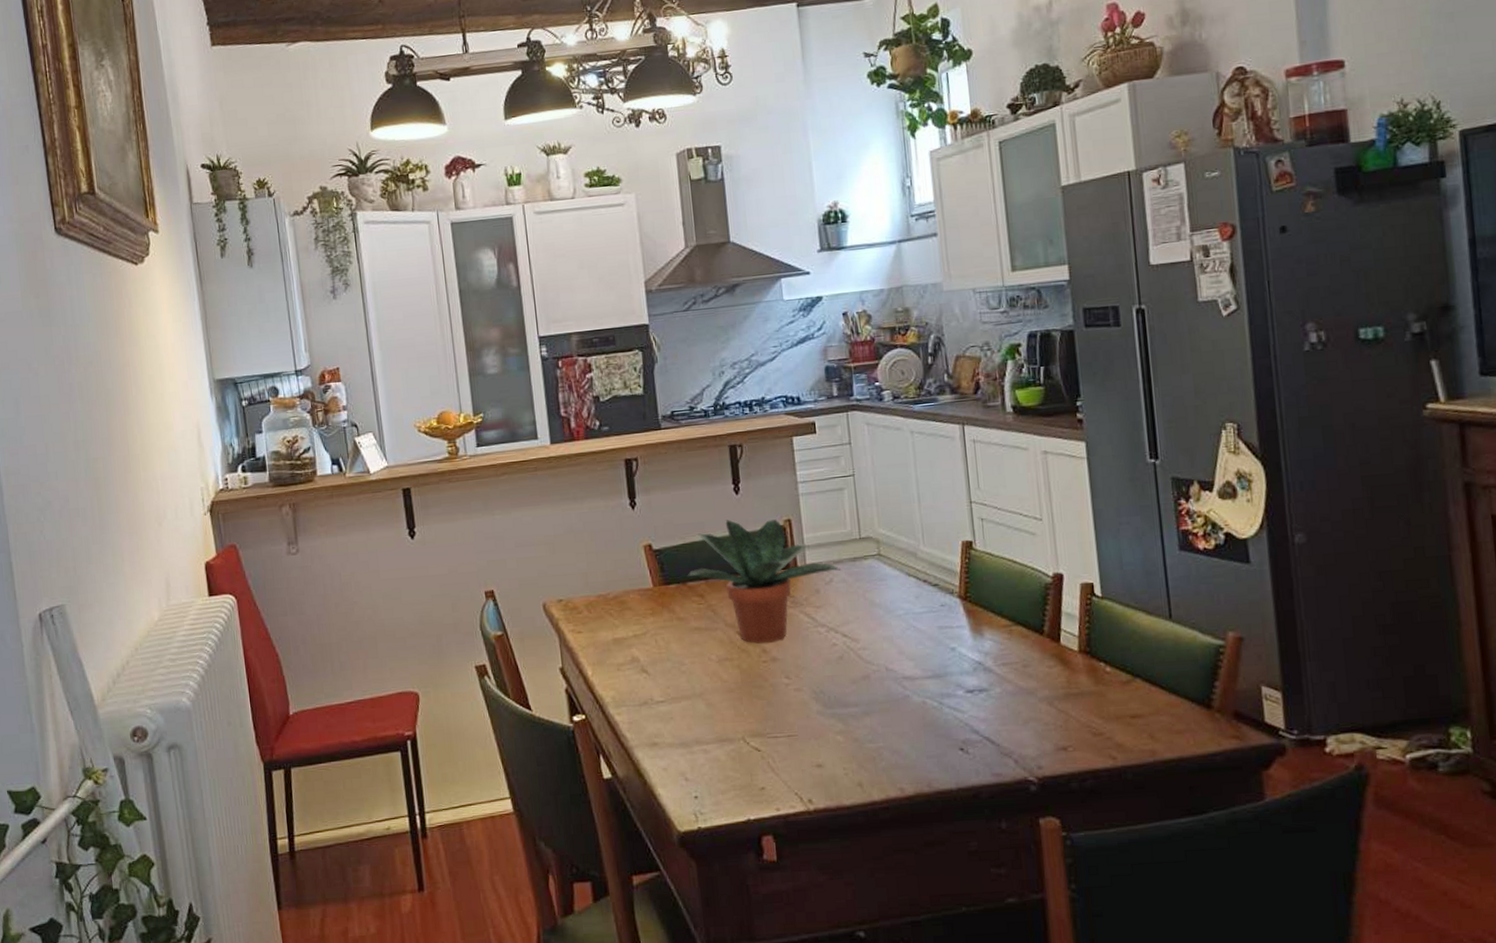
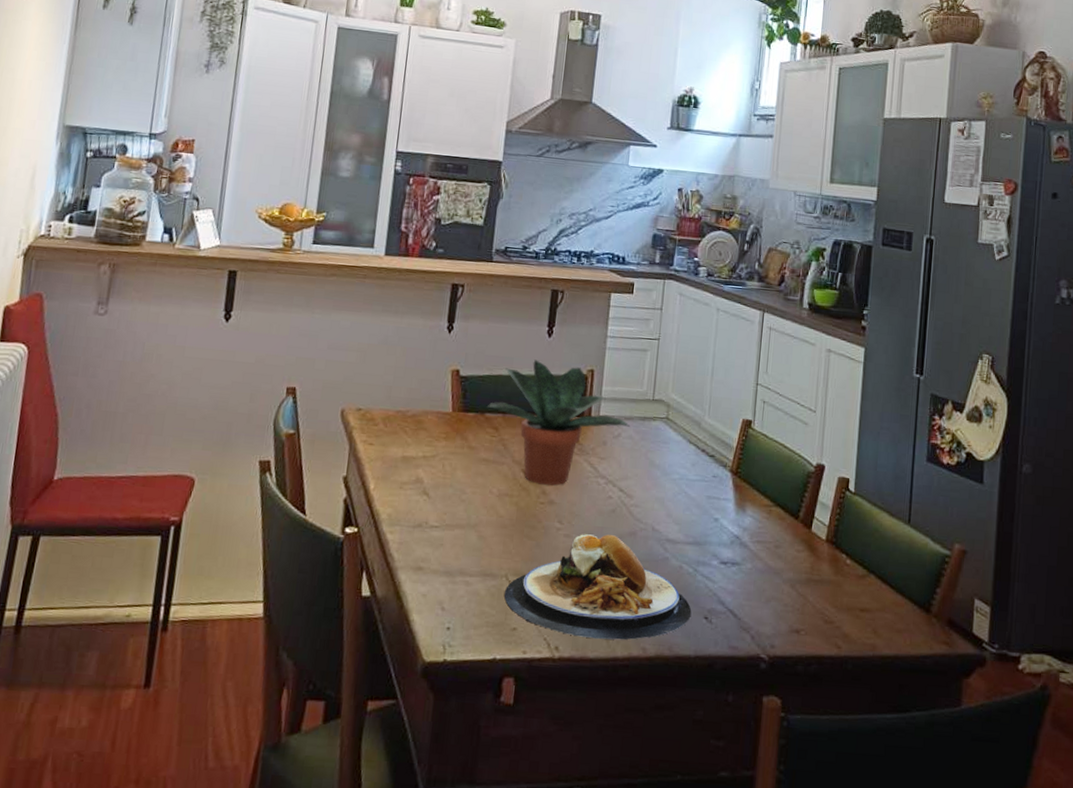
plate: none [744,682,945,787] -> present [504,533,692,640]

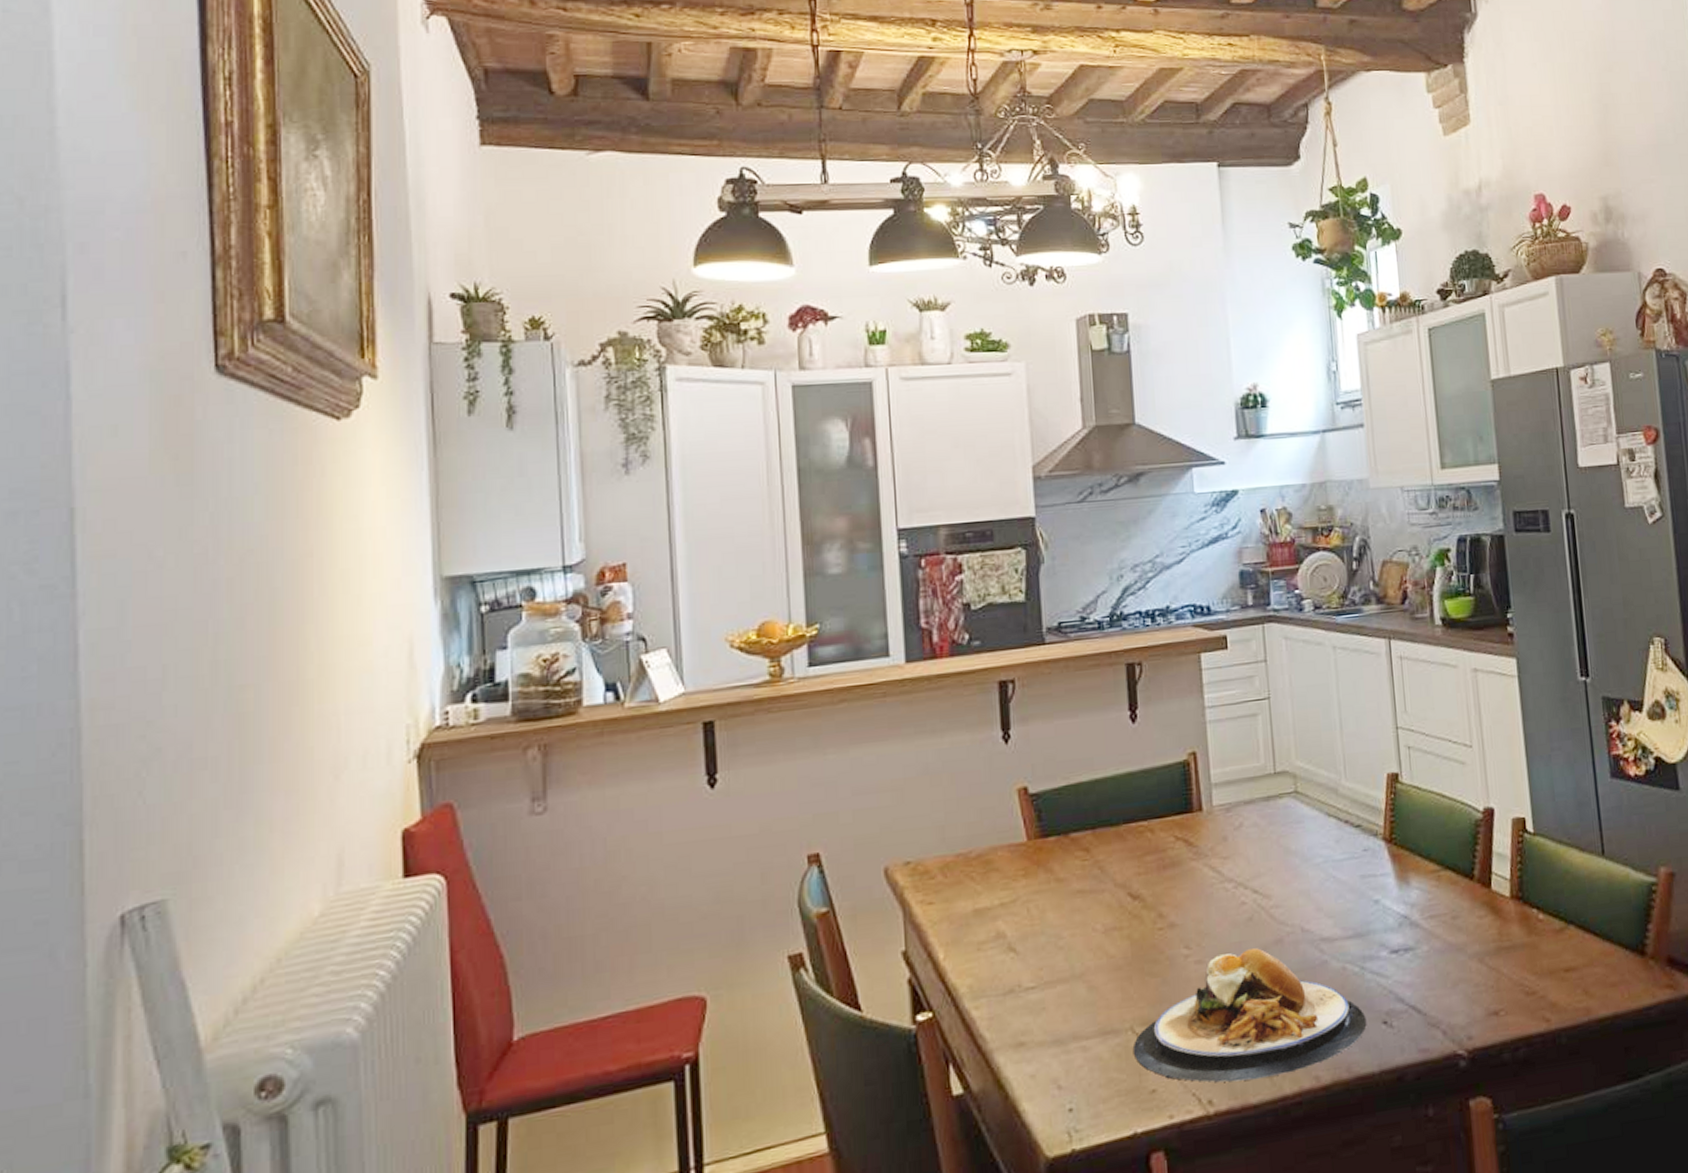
potted plant: present [486,359,631,486] -> none [1069,752,1253,907]

